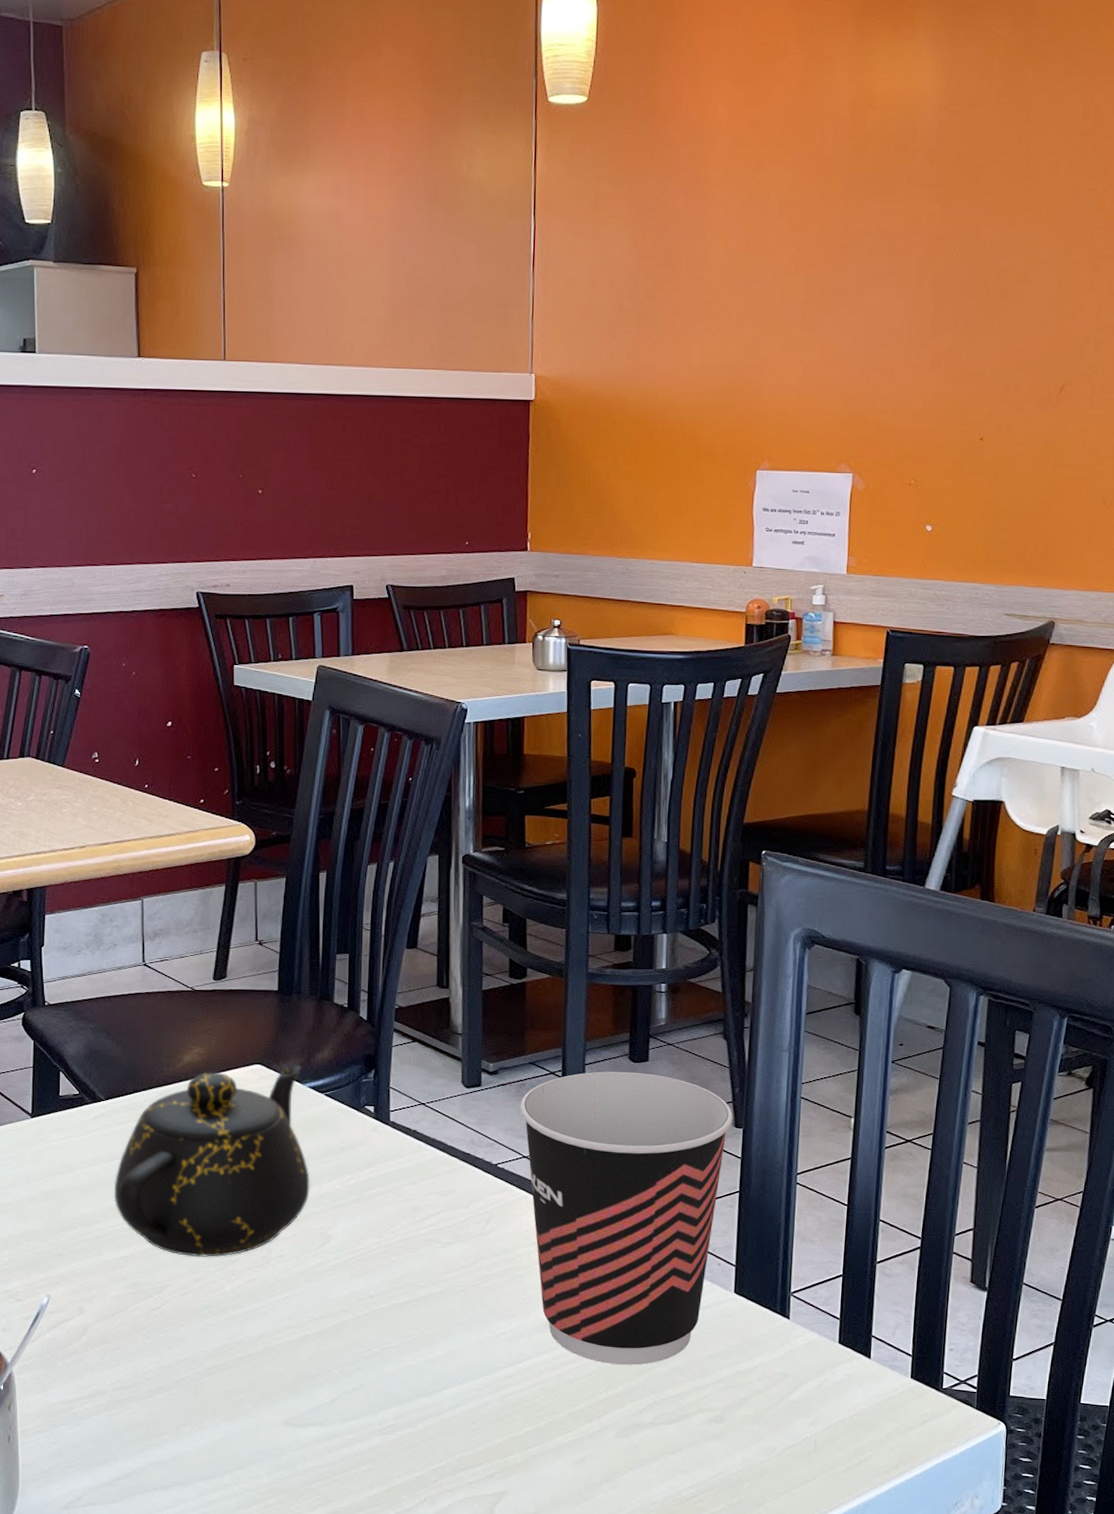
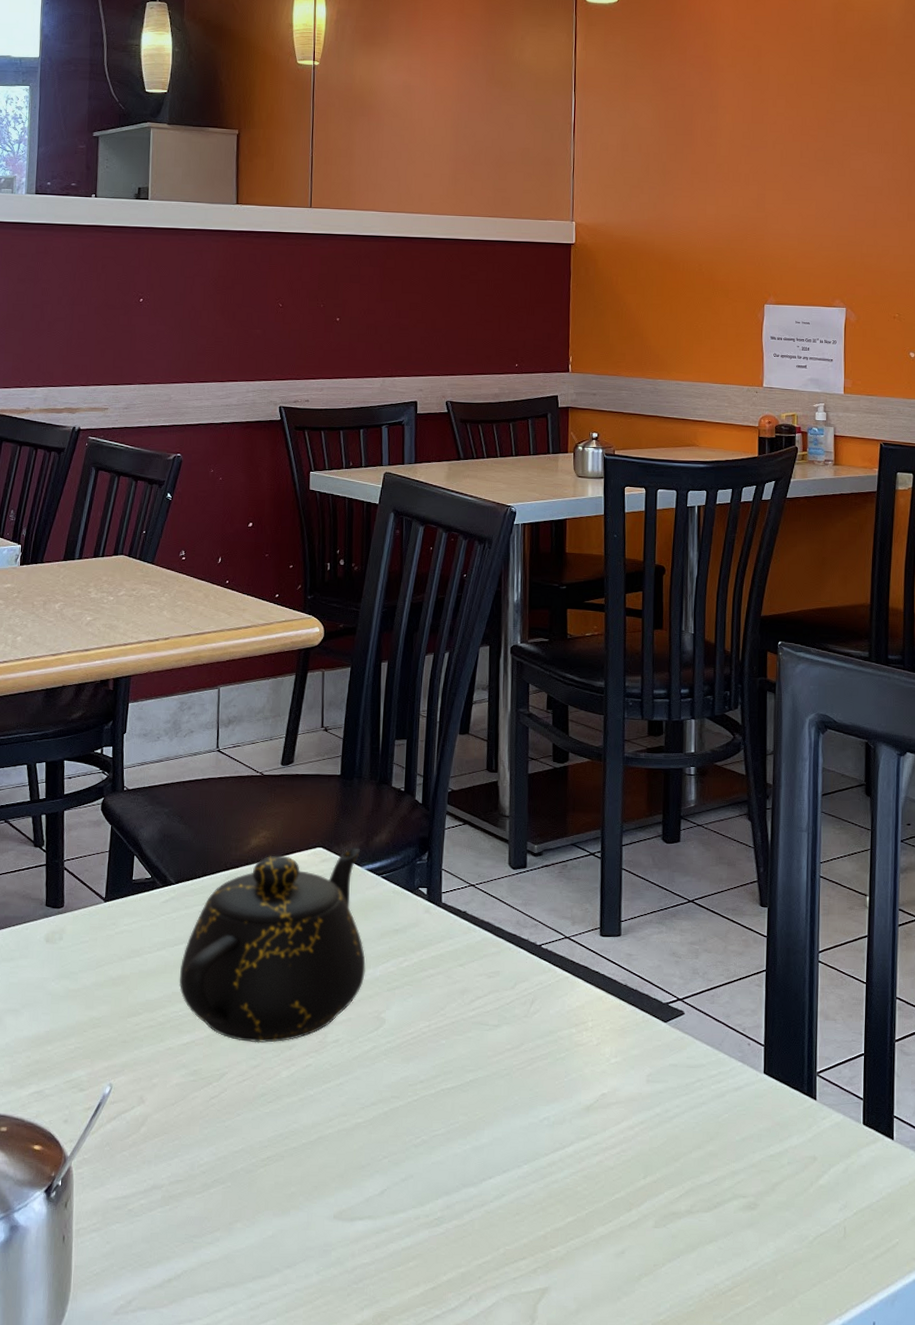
cup: present [520,1071,733,1365] -> none [562,852,759,1150]

